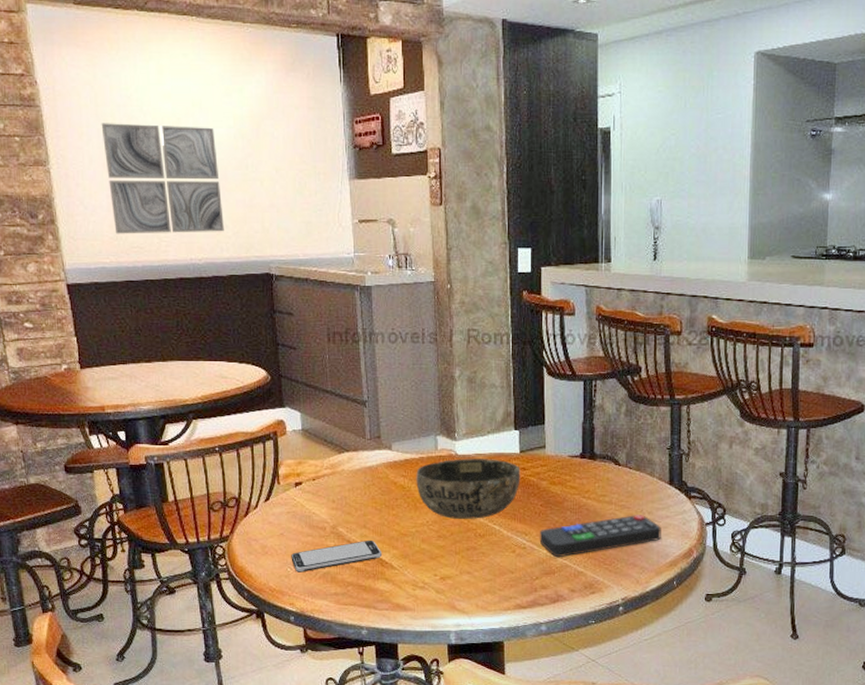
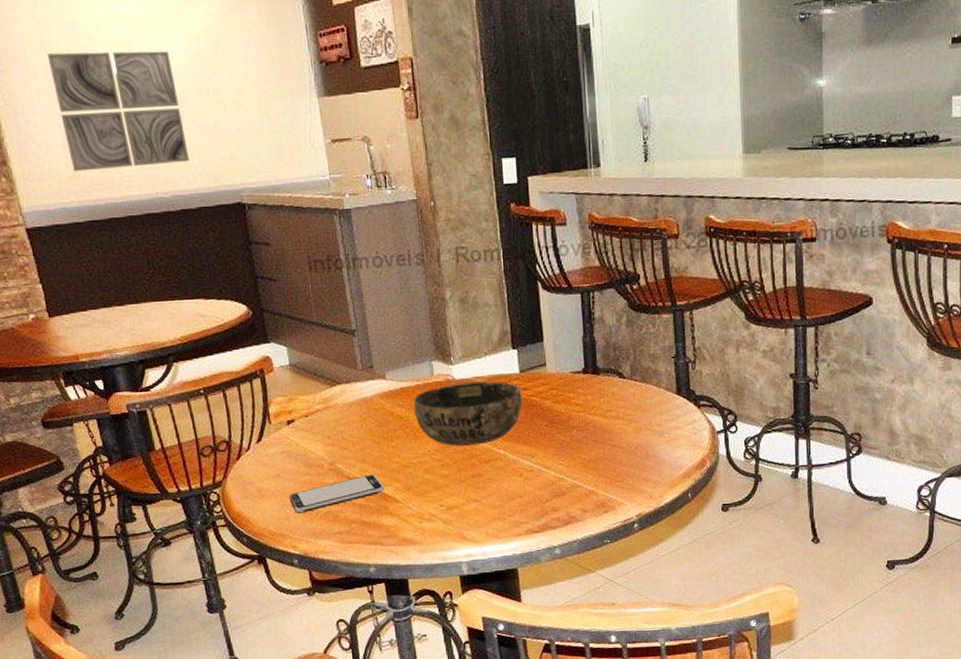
remote control: present [539,515,661,557] -> none [546,428,672,477]

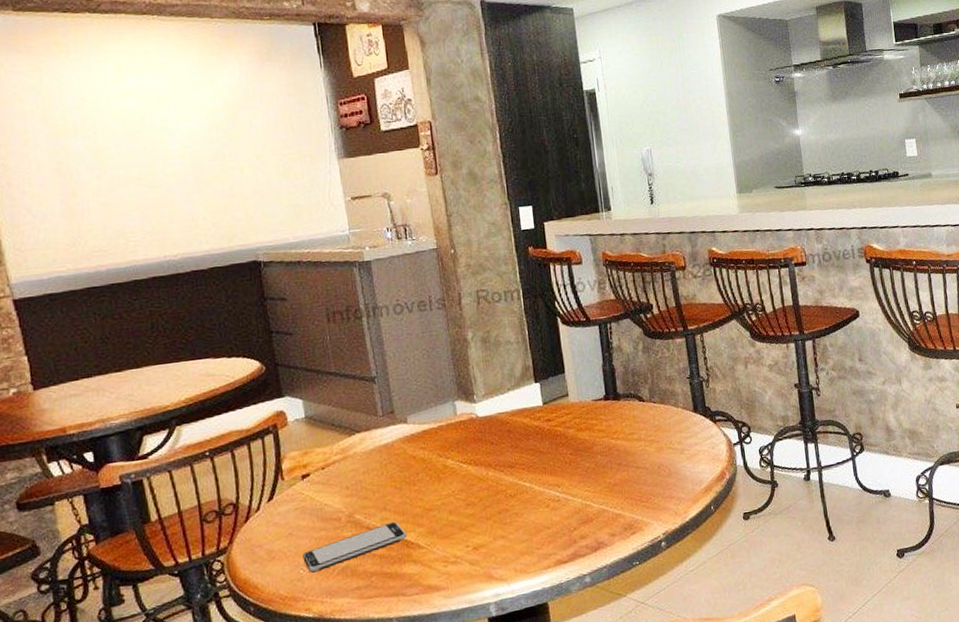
wall art: present [47,50,189,172] -> none [50,121,202,240]
bowl: present [413,381,523,446] -> none [436,415,547,484]

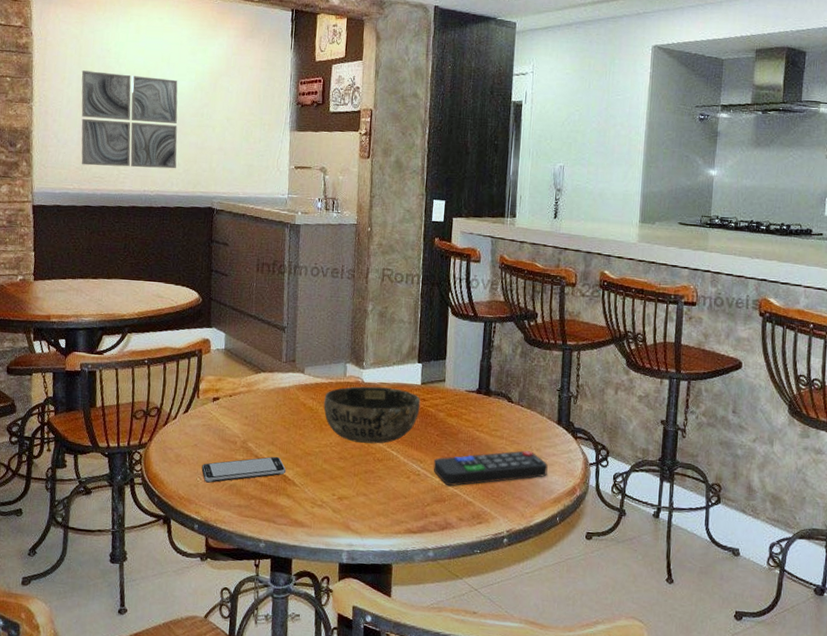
wall art: none [50,121,202,240] -> present [81,70,178,169]
bowl: none [436,415,547,484] -> present [323,386,421,444]
remote control: none [572,446,693,504] -> present [433,450,548,486]

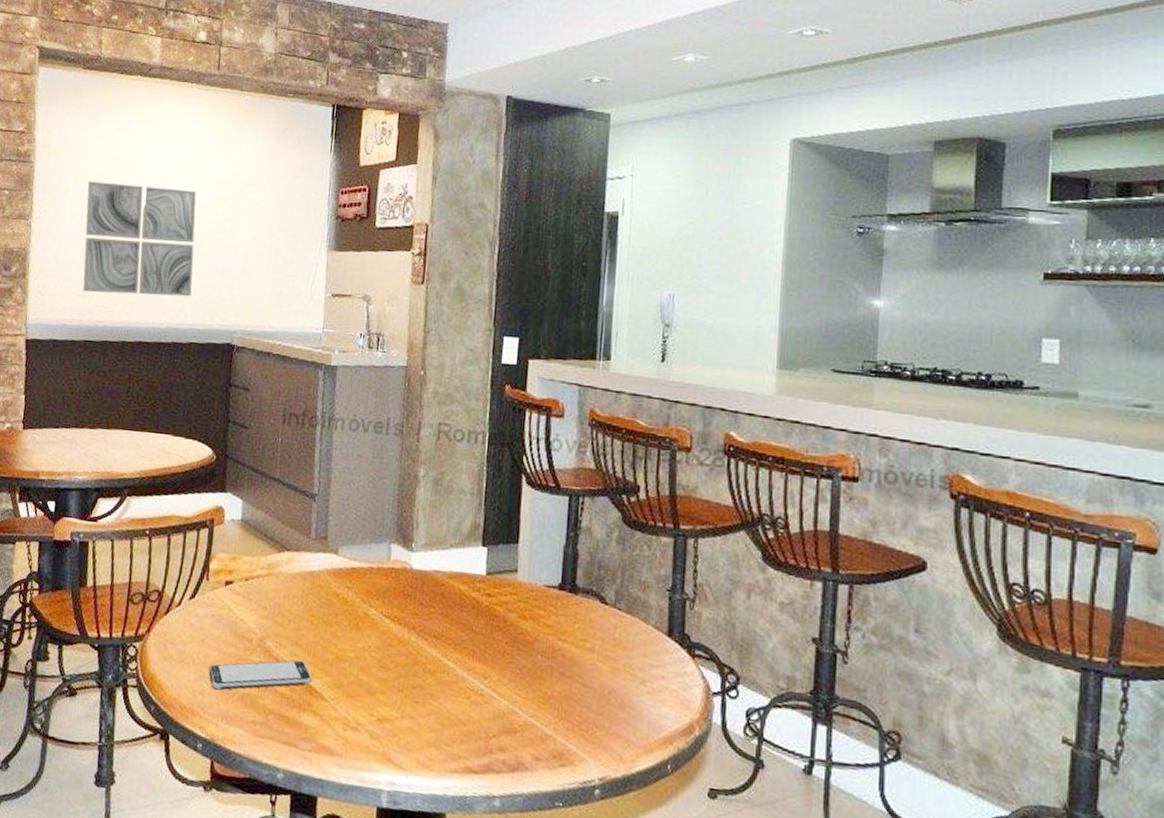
bowl: present [323,386,421,444] -> none [361,573,485,651]
remote control: present [433,450,548,486] -> none [501,669,655,713]

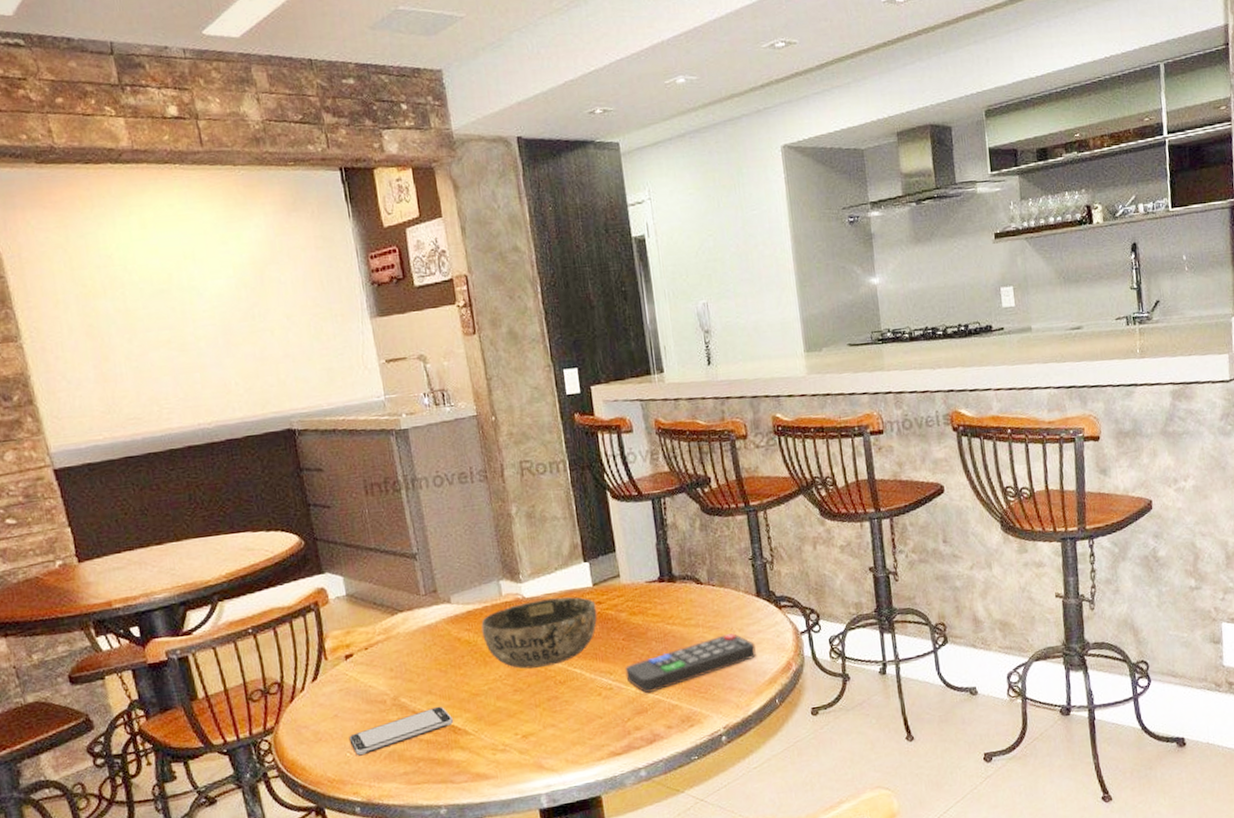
wall art: present [82,181,197,297] -> none [79,279,234,407]
bowl: none [361,573,485,651] -> present [481,596,597,669]
remote control: none [501,669,655,713] -> present [625,633,756,693]

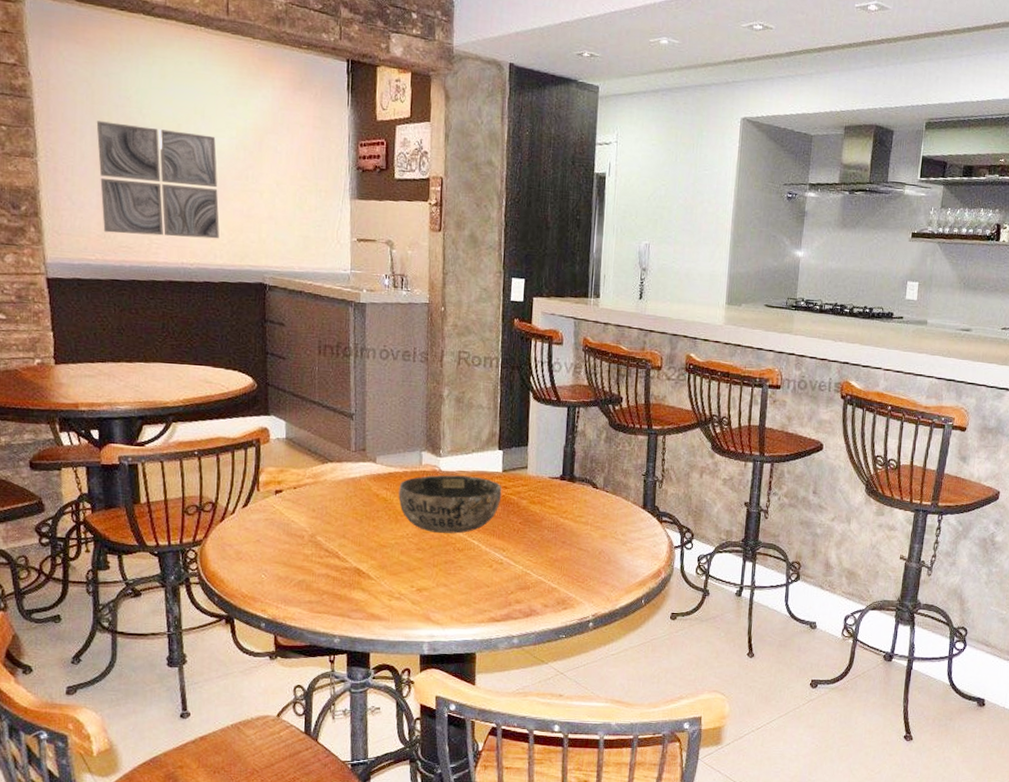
wall art: none [79,279,234,407] -> present [96,121,219,239]
smartphone: present [349,706,453,756] -> none [266,549,359,580]
remote control: present [625,633,756,693] -> none [516,536,633,573]

